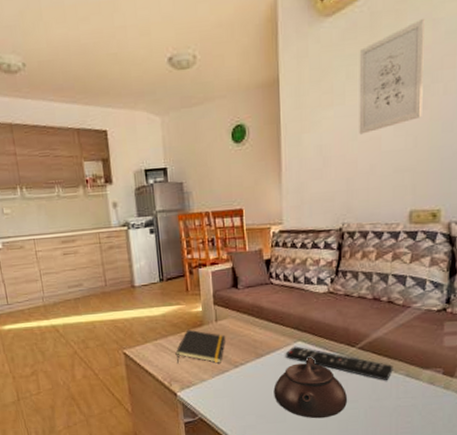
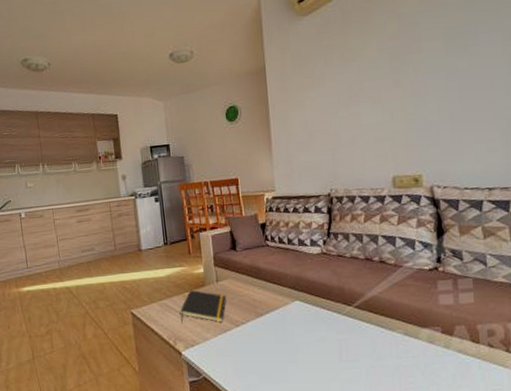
teapot: present [273,357,348,419] -> none [274,316,349,379]
remote control: present [285,346,393,381] -> none [284,305,391,340]
wall art: present [359,19,425,135] -> none [334,14,396,111]

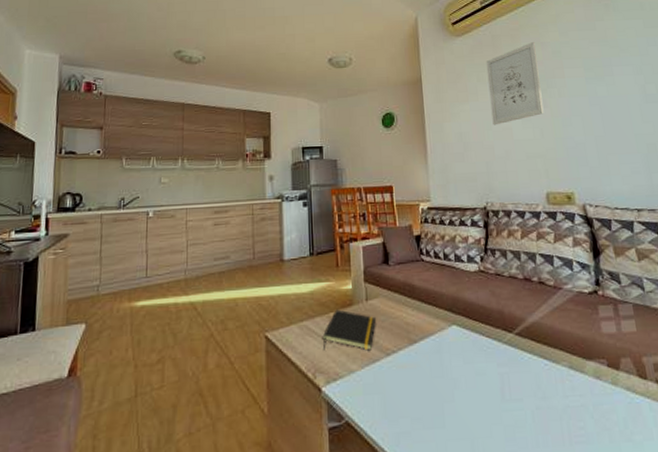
wall art: none [334,14,396,111] -> present [486,42,544,125]

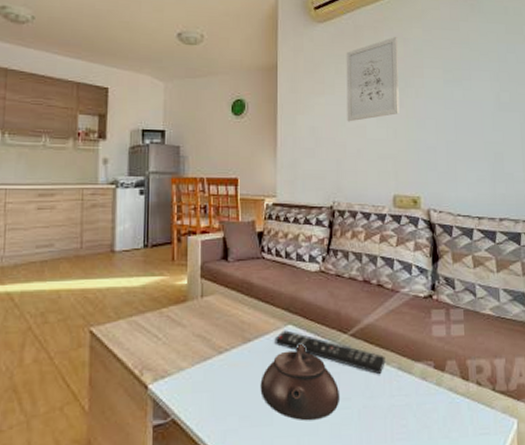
notepad: present [322,309,376,351] -> none [151,305,210,348]
teapot: none [429,345,512,423] -> present [260,344,340,421]
remote control: none [440,331,555,375] -> present [274,330,386,375]

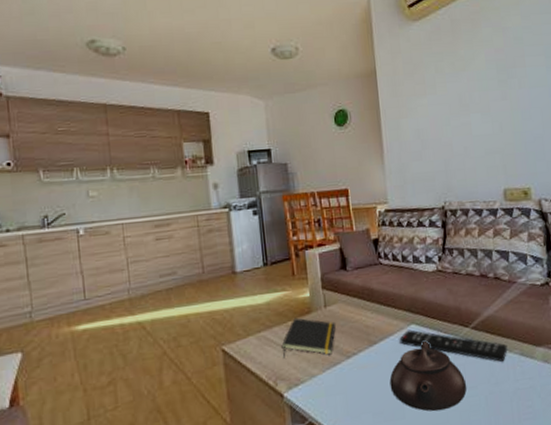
notepad: none [151,305,210,348] -> present [281,318,336,359]
wall art: present [346,37,400,122] -> none [444,27,504,121]

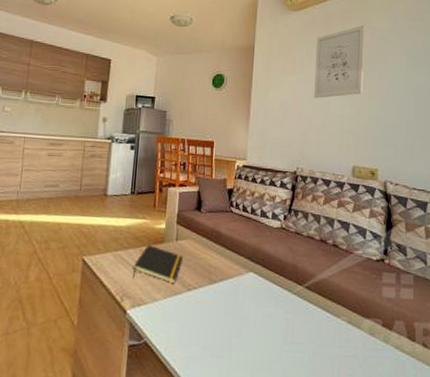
teapot: present [389,341,467,412] -> none [222,290,293,360]
remote control: present [399,330,508,362] -> none [237,276,337,326]
wall art: none [444,27,504,121] -> present [314,25,365,99]

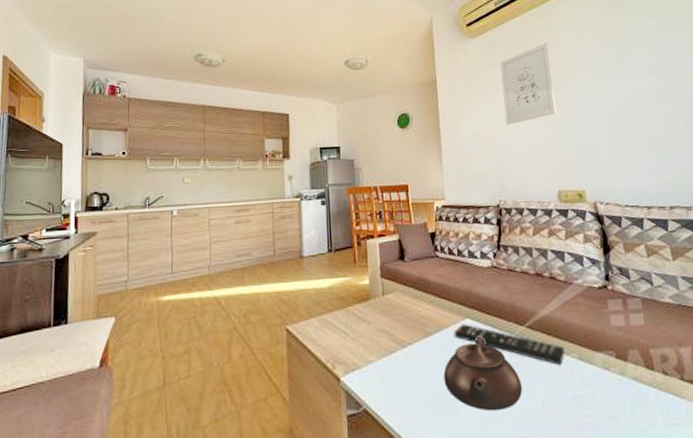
notepad: present [132,244,183,284] -> none [340,303,392,343]
teapot: none [222,290,293,360] -> present [443,337,523,411]
remote control: none [237,276,337,326] -> present [454,324,565,366]

